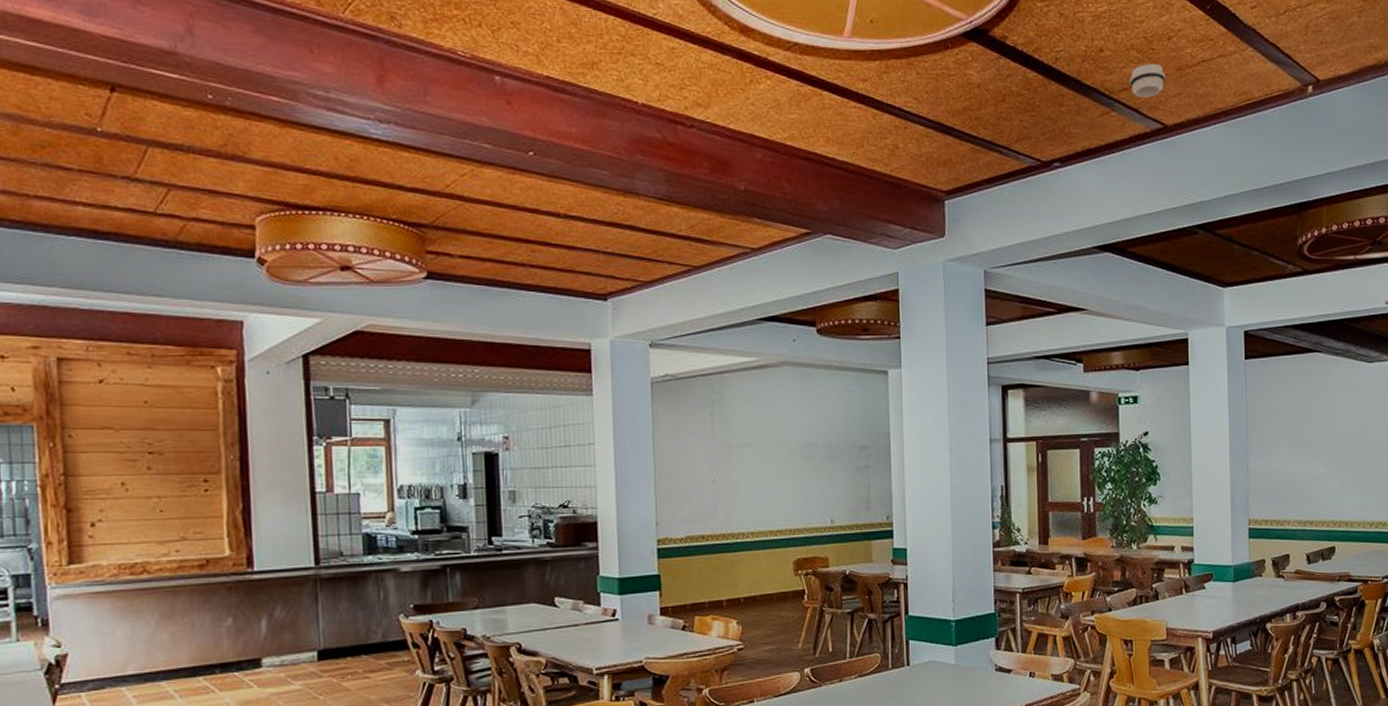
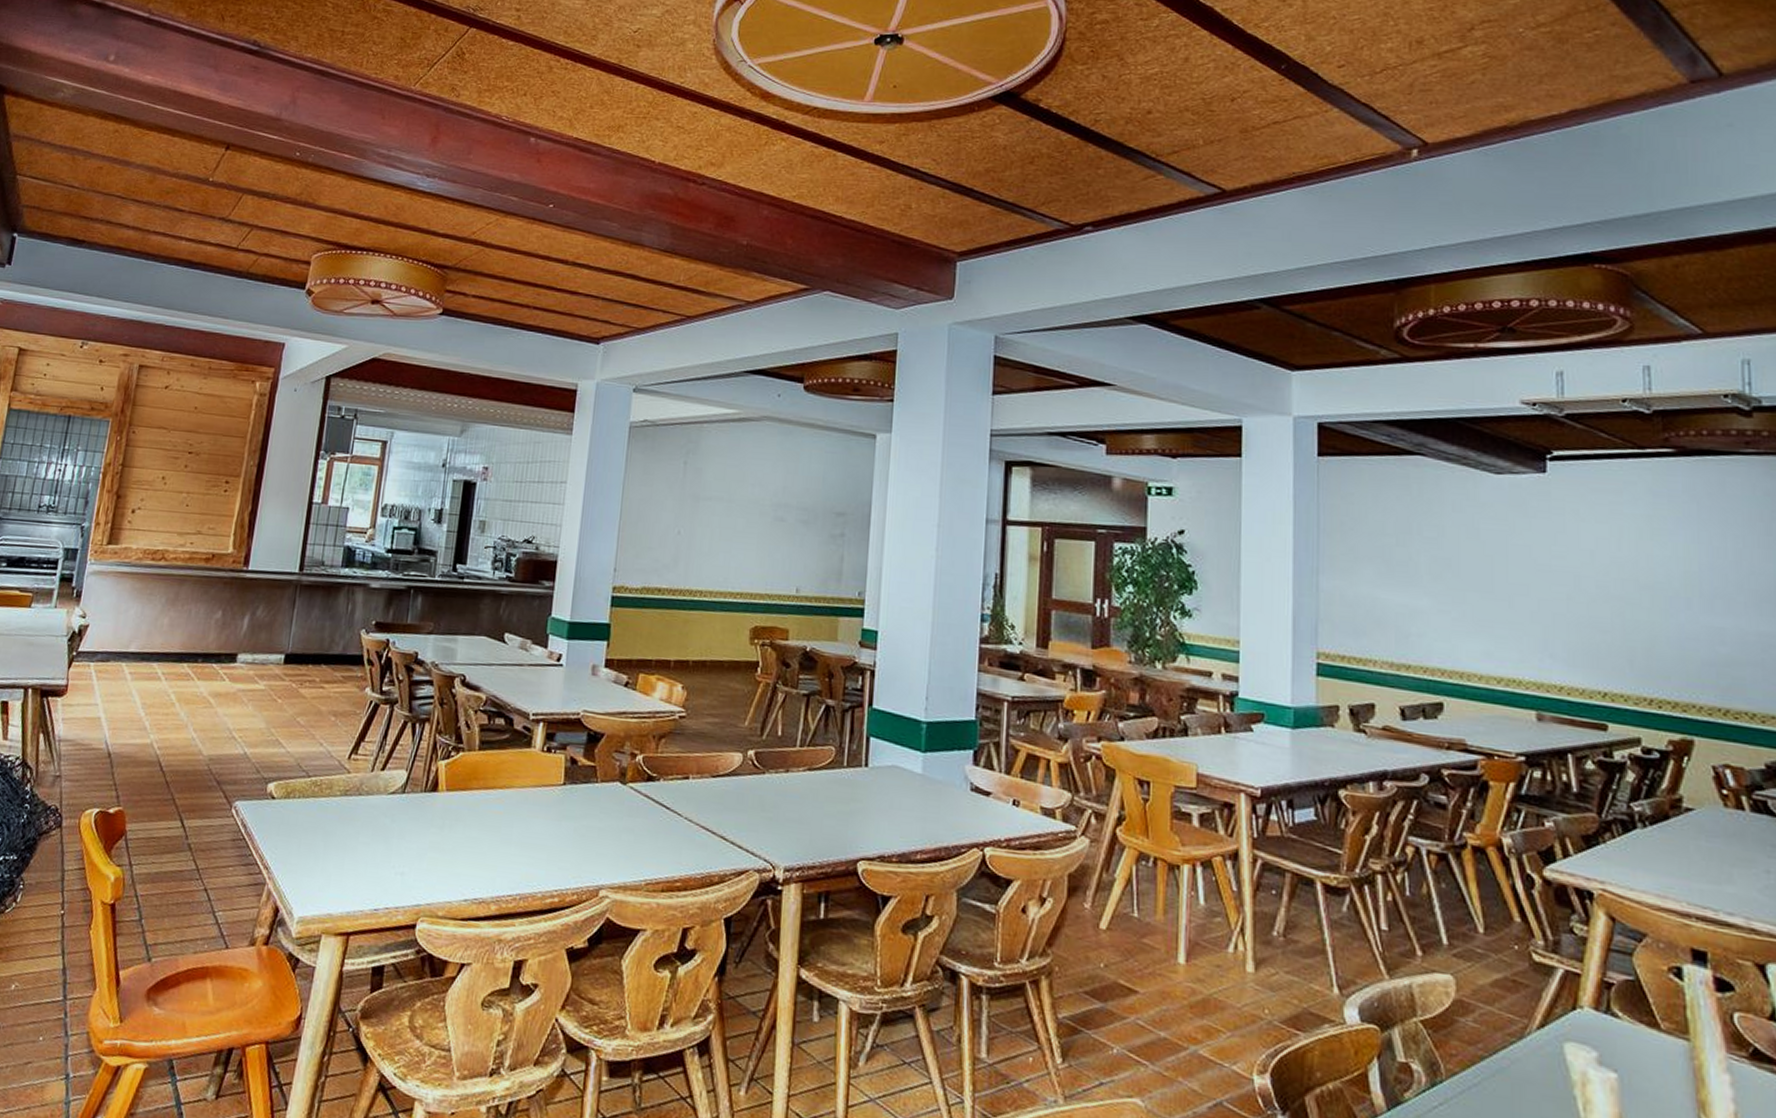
smoke detector: present [1129,63,1166,99] -> none [1180,125,1227,162]

